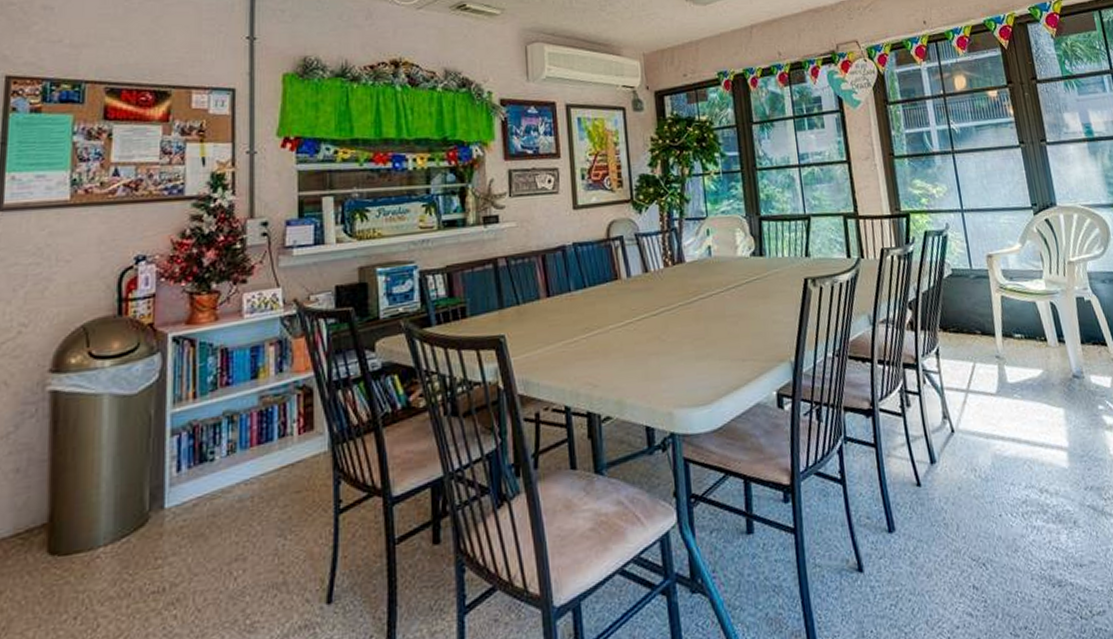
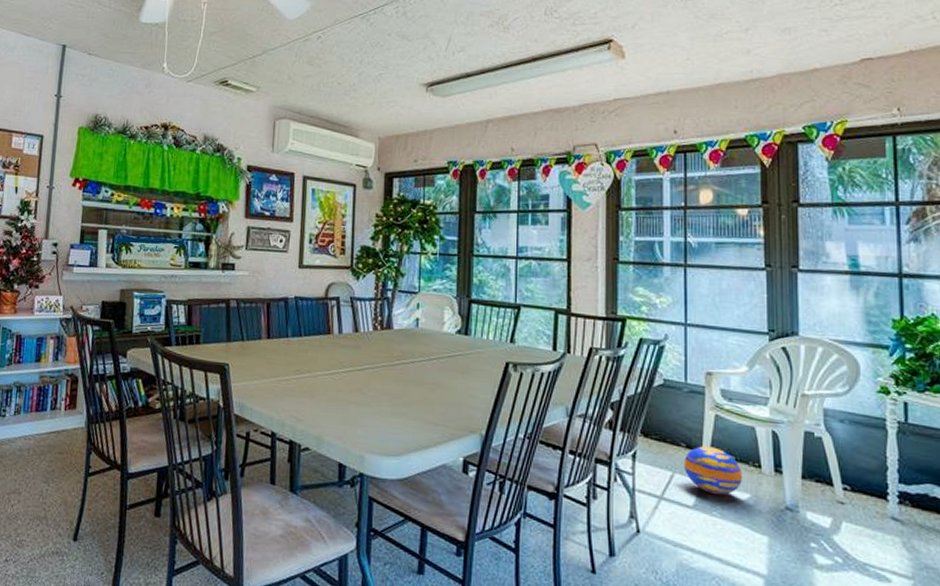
ball: none [981,329,1034,377] -> present [683,446,742,496]

